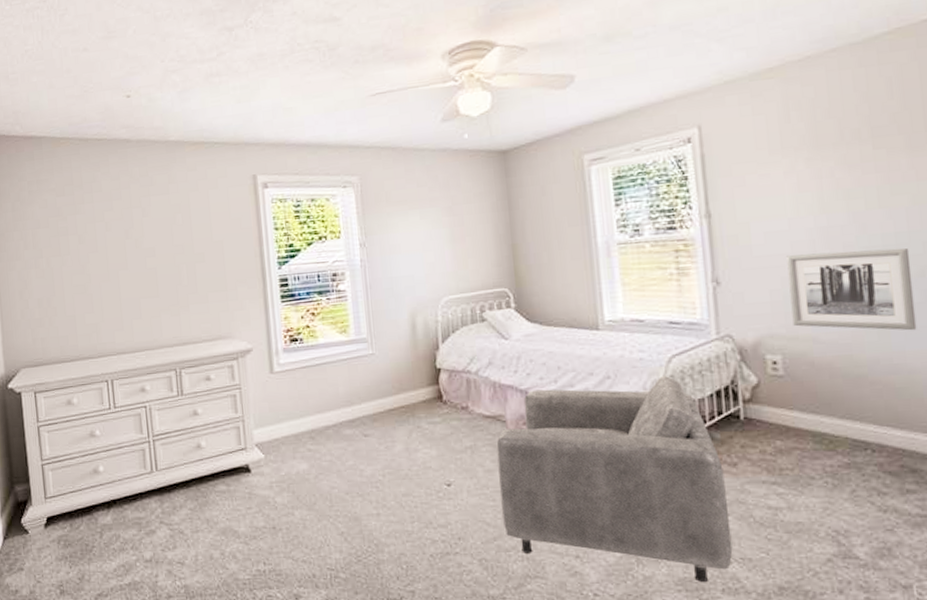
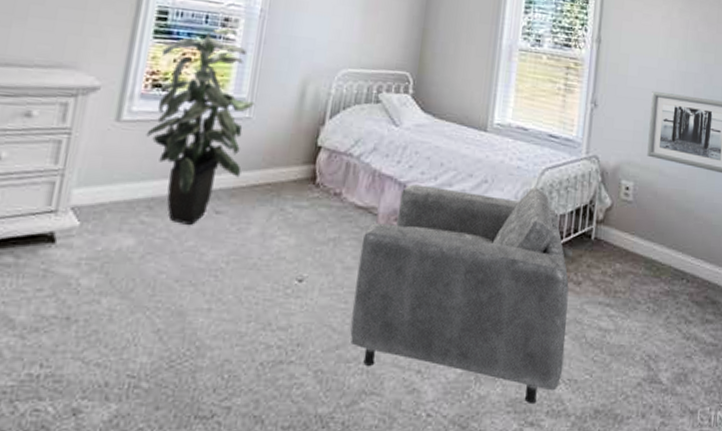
indoor plant: none [290,282,377,448] -> present [146,28,256,225]

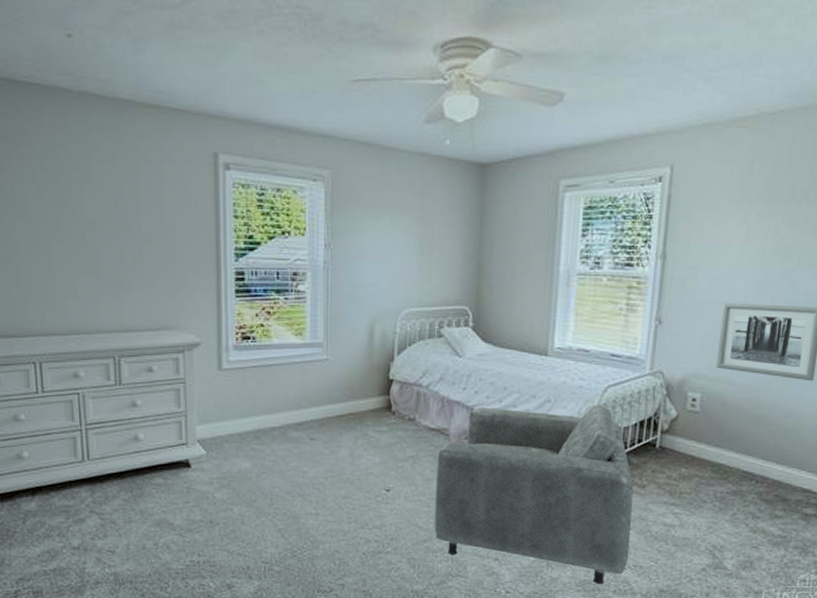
indoor plant: present [146,28,256,225] -> none [244,283,331,450]

